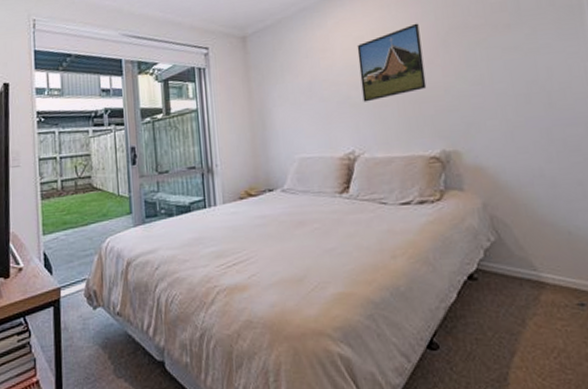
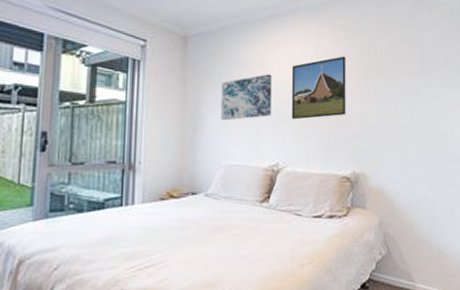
wall art: none [284,58,341,114] -> present [220,74,272,121]

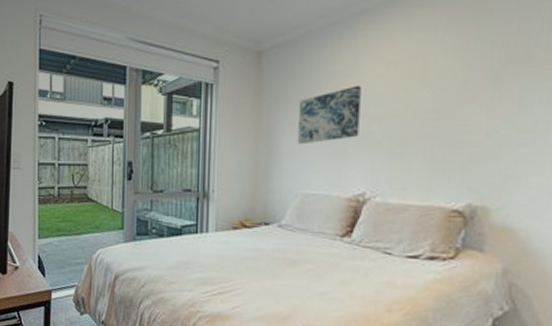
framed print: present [291,56,346,120] -> none [385,50,469,140]

